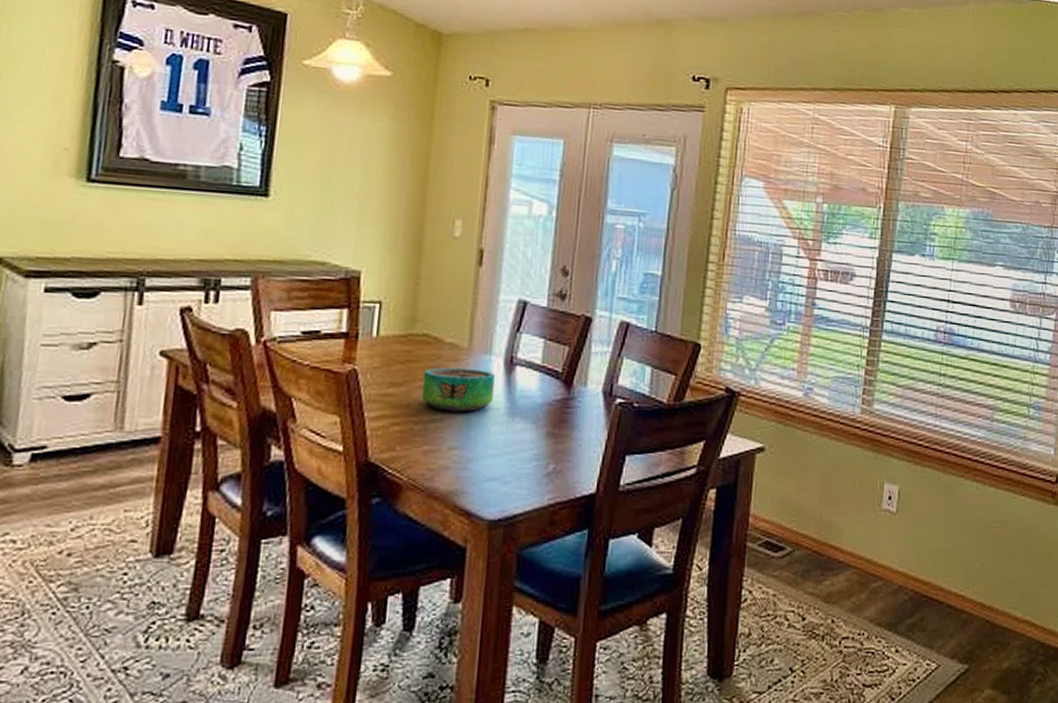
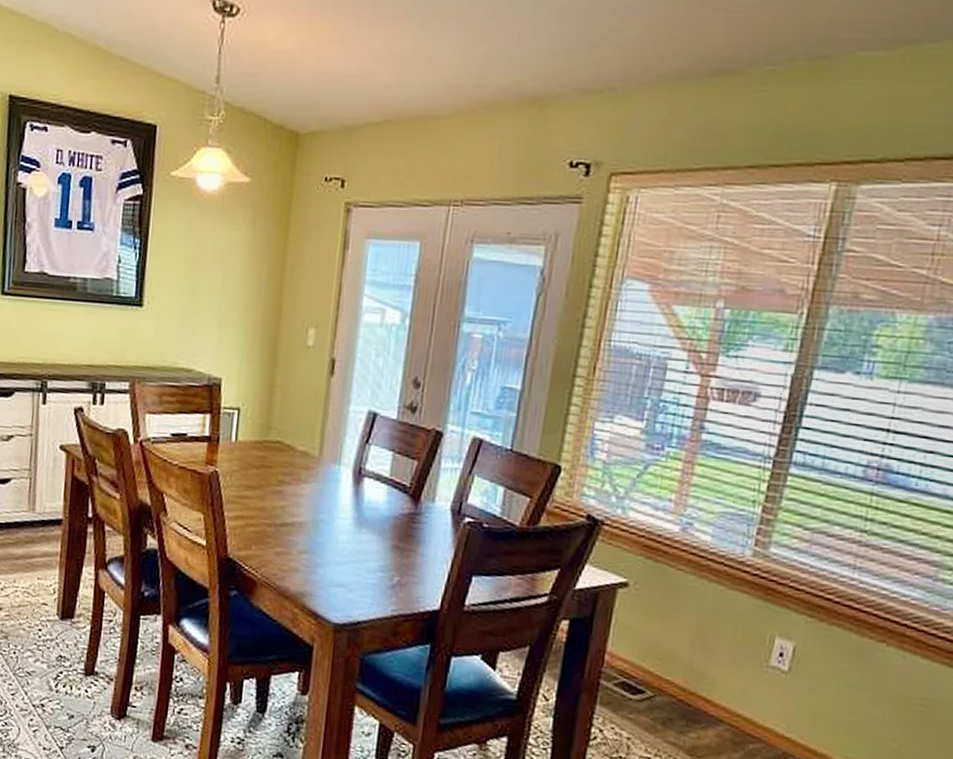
decorative bowl: present [421,368,495,412] -> none [275,474,344,519]

